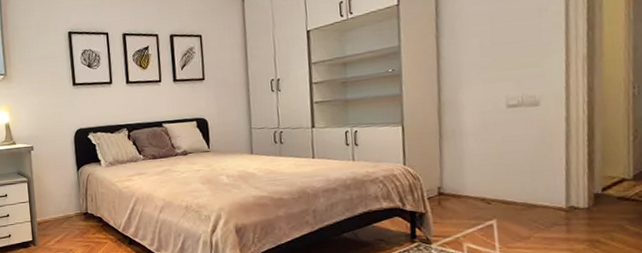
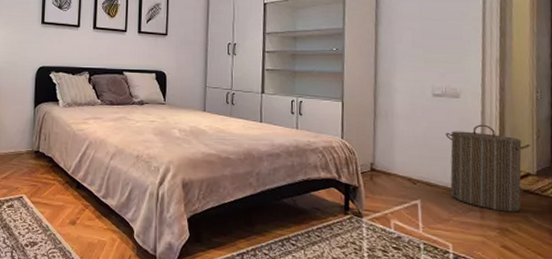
laundry hamper: none [523,131,625,223] -> present [445,124,530,212]

